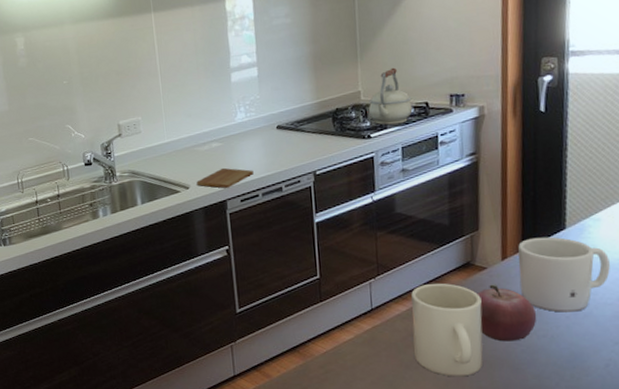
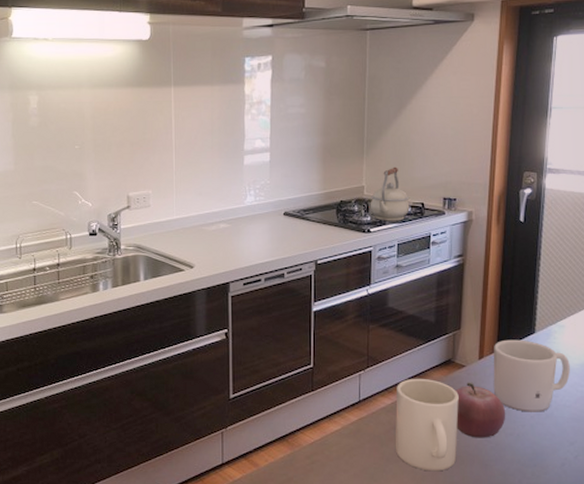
cutting board: present [196,167,254,189] -> none [201,249,258,271]

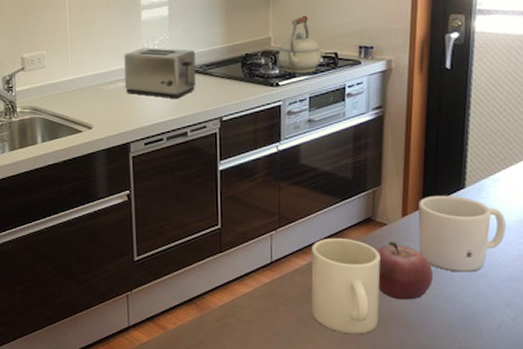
toaster: none [227,191,294,242] -> present [124,47,196,99]

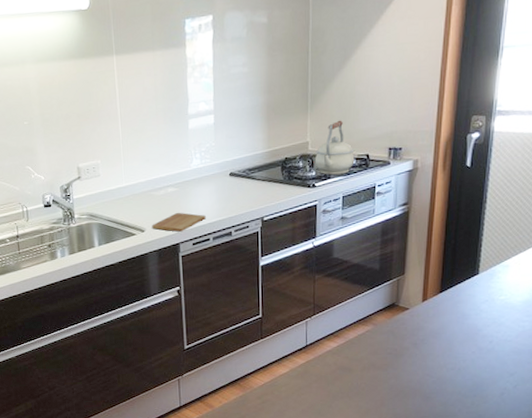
cutting board: none [100,108,159,131] -> present [152,212,206,233]
toaster: present [124,47,196,99] -> none [173,154,240,202]
cup: present [310,237,381,335] -> none [340,322,402,405]
fruit: present [376,241,434,300] -> none [398,323,448,374]
mug: present [418,195,506,272] -> none [436,281,513,348]

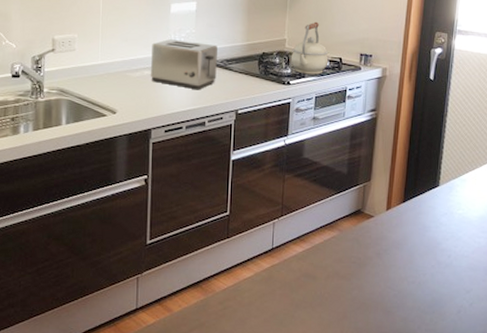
cutting board: present [152,212,206,233] -> none [124,96,180,118]
toaster: none [173,154,240,202] -> present [151,39,217,90]

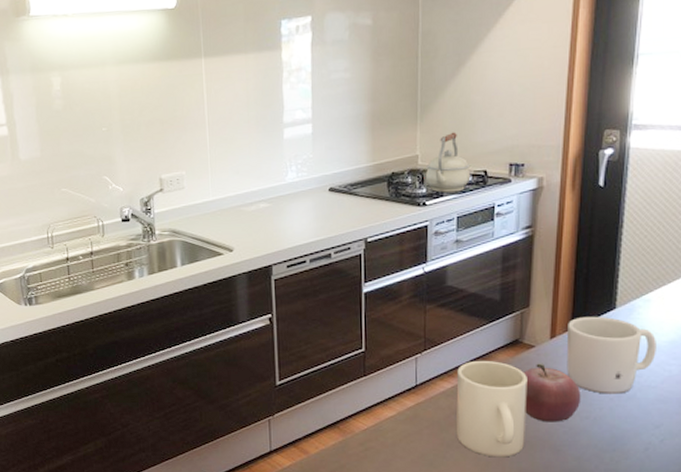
toaster: present [151,39,217,90] -> none [266,167,340,220]
cup: none [304,227,366,318] -> present [455,360,528,458]
fruit: none [363,232,409,286] -> present [523,363,581,422]
mug: none [398,192,469,262] -> present [566,316,656,394]

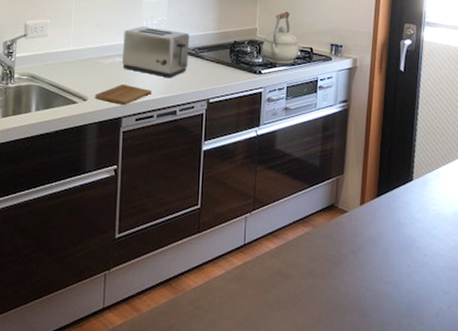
cutting board: none [241,230,302,253] -> present [95,83,152,106]
toaster: none [266,167,340,220] -> present [122,26,189,78]
cup: present [455,360,528,458] -> none [277,222,340,320]
fruit: present [523,363,581,422] -> none [337,228,385,286]
mug: present [566,316,656,394] -> none [373,186,444,261]

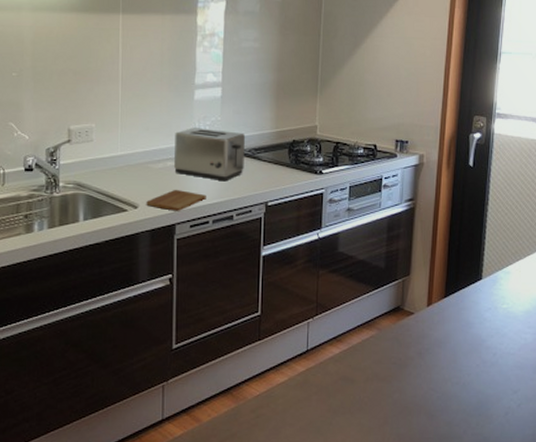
kettle: present [261,11,300,64] -> none [322,106,362,163]

